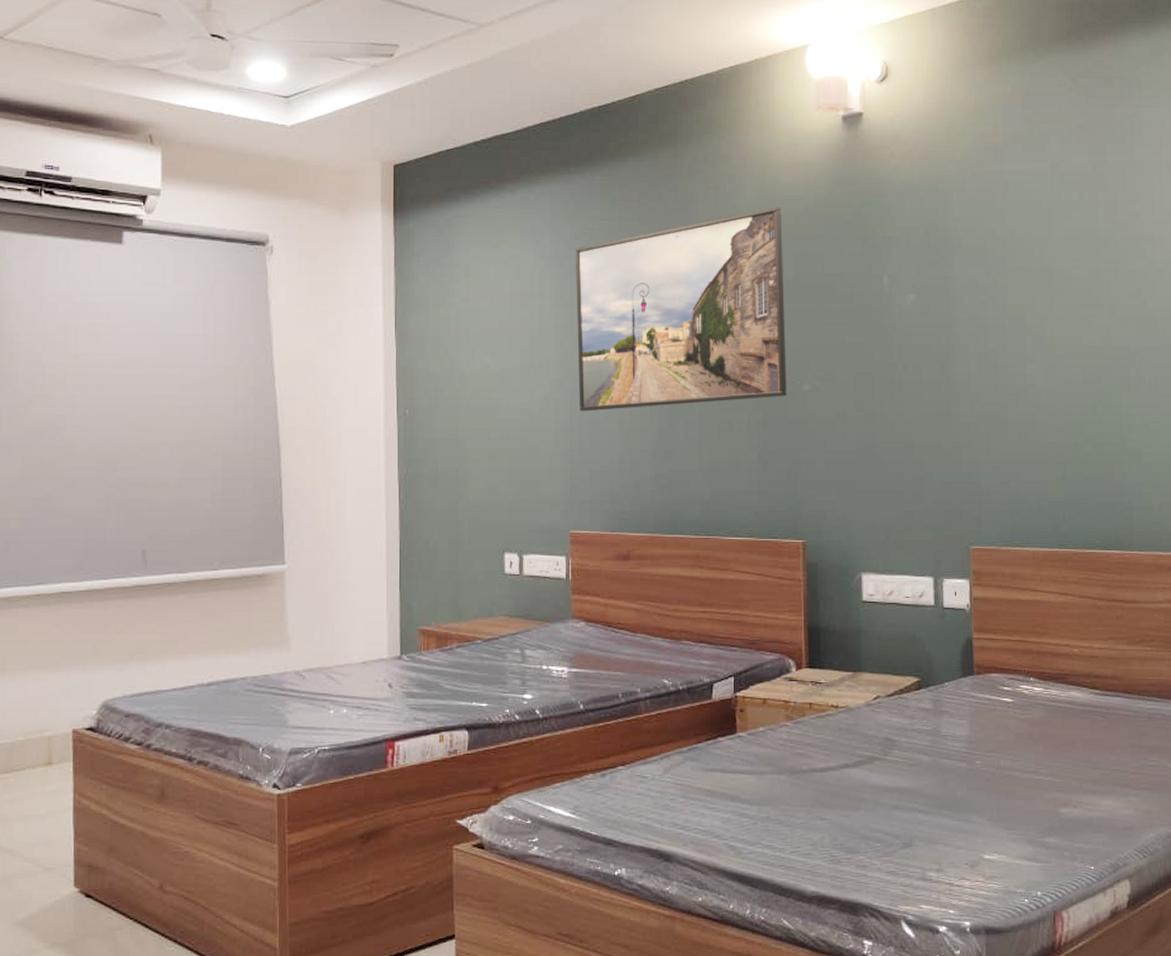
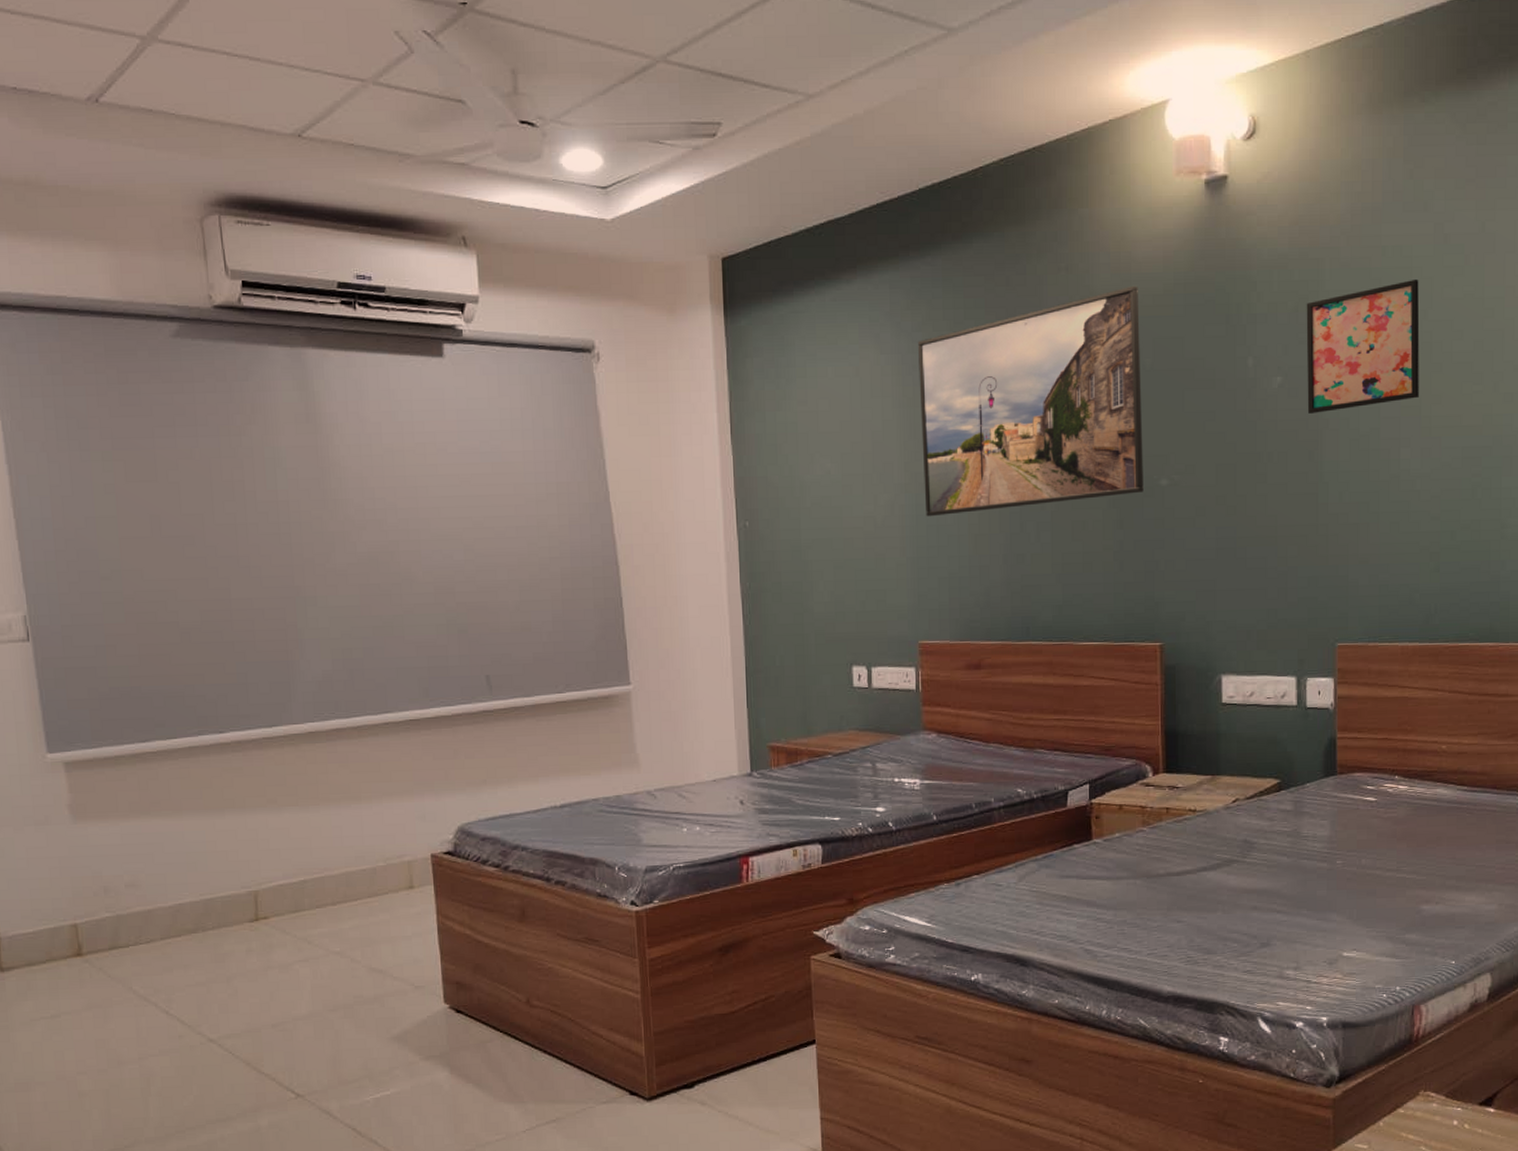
wall art: none [936,211,1042,329] -> present [1306,278,1420,414]

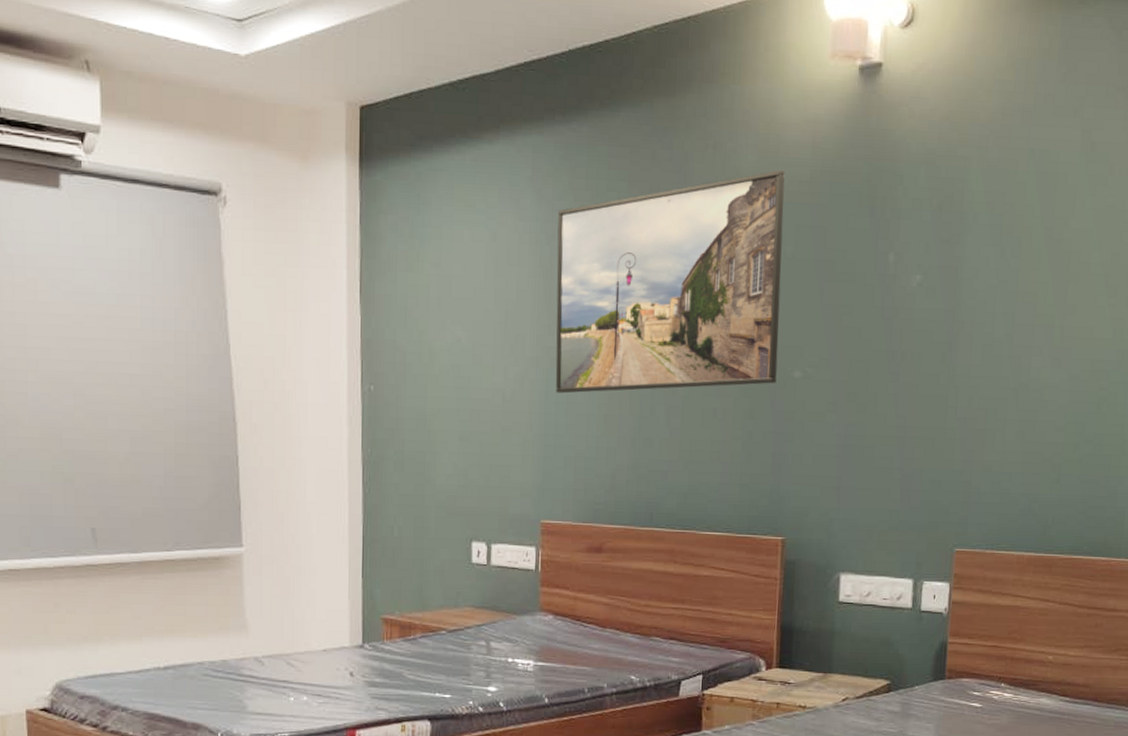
wall art: present [1306,278,1420,414] -> none [944,185,1063,315]

